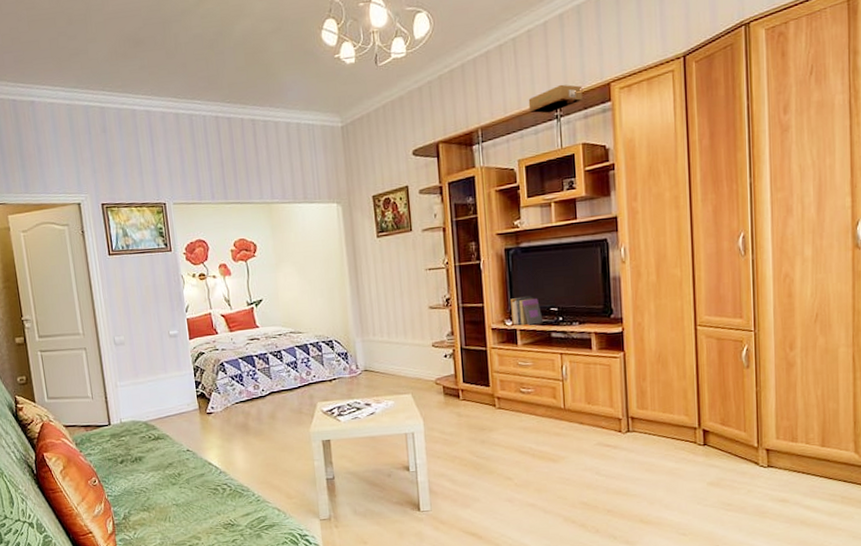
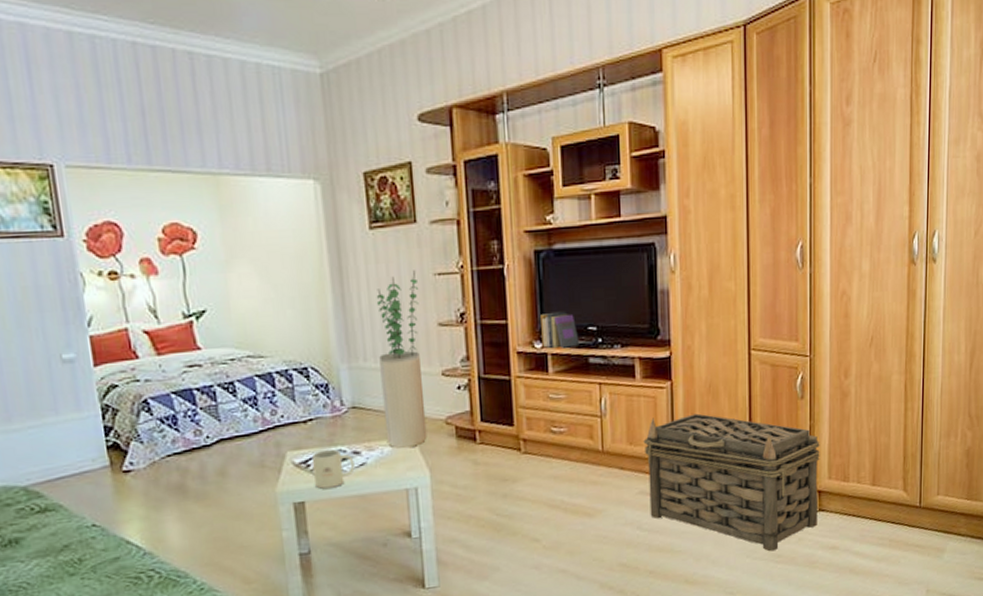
mug: none [335,401,367,431] -> present [311,449,355,489]
vase: none [382,267,421,403] -> present [376,270,428,449]
box: present [528,84,583,114] -> none [565,44,630,80]
basket: none [600,379,767,500] -> present [643,413,820,551]

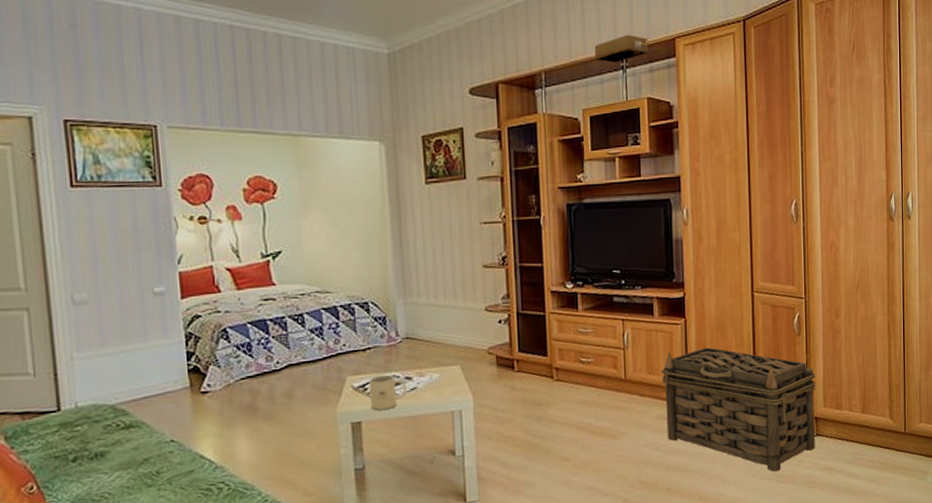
vase: present [376,270,428,449] -> none [429,219,472,376]
books: present [541,311,580,349] -> none [572,256,606,289]
box: none [565,44,630,80] -> present [594,34,649,63]

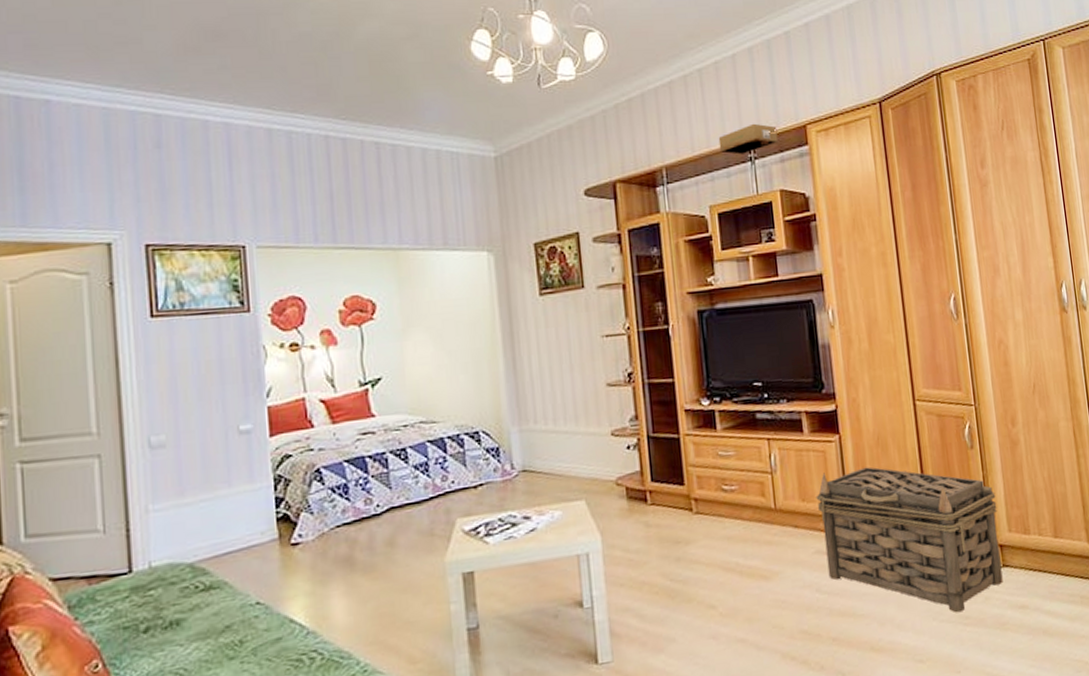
mug: present [368,374,407,410] -> none [481,514,525,557]

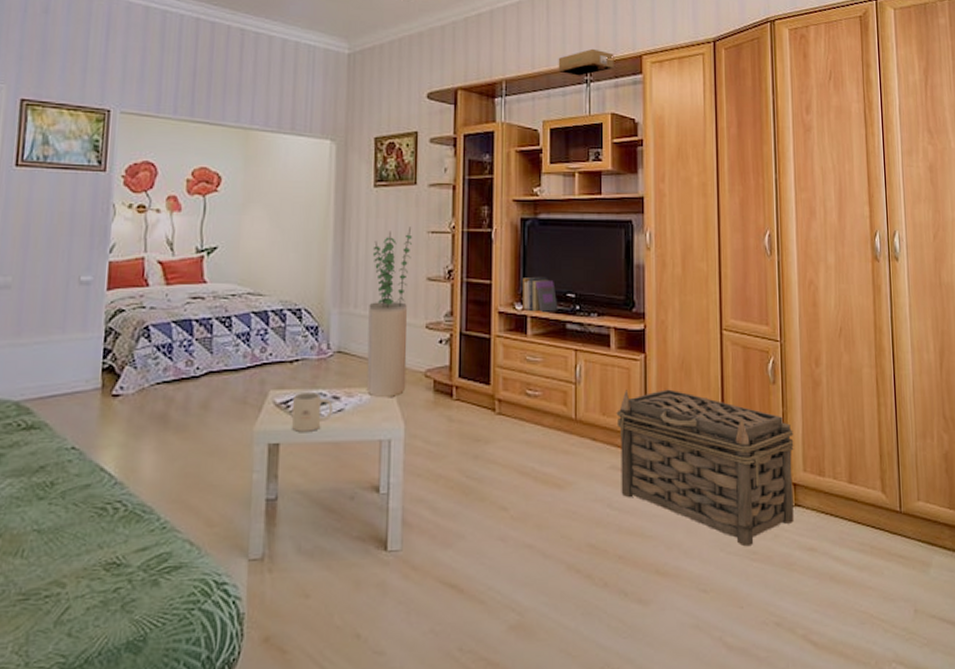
mug: none [481,514,525,557] -> present [291,391,333,432]
vase: none [546,333,598,513] -> present [366,227,412,398]
books: none [706,368,746,406] -> present [523,276,558,312]

